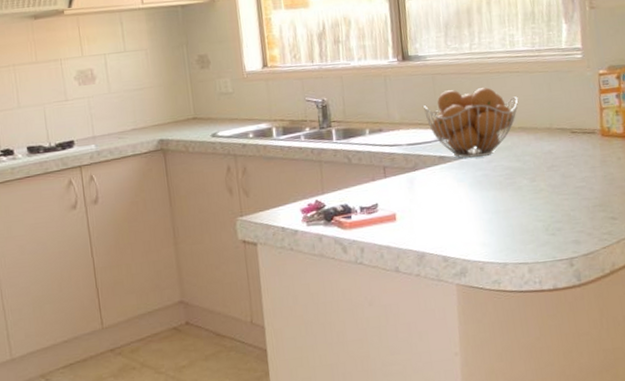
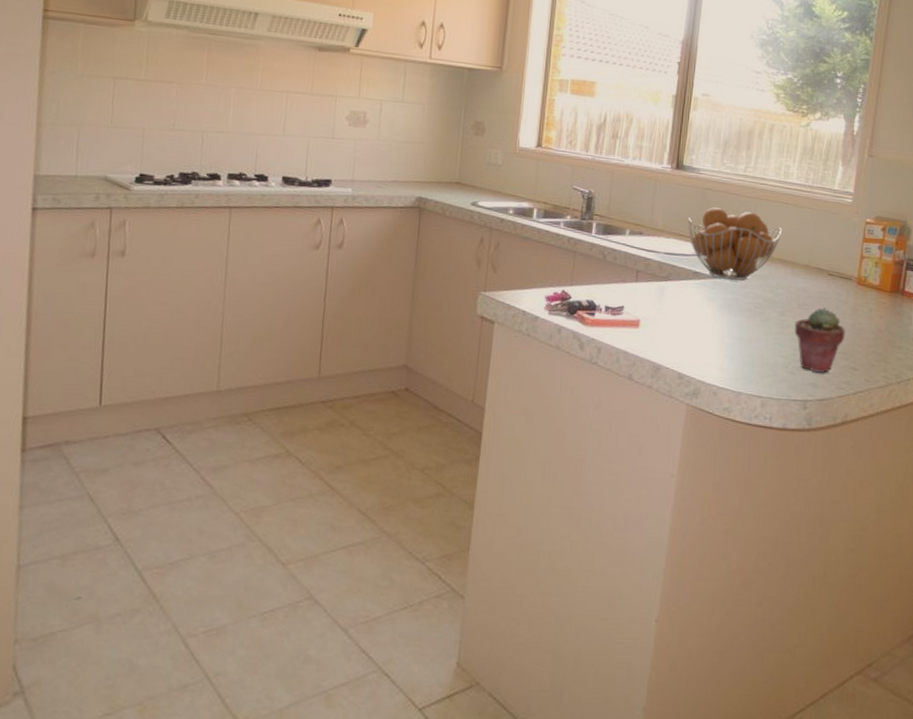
potted succulent: none [547,165,599,230] -> present [794,307,845,373]

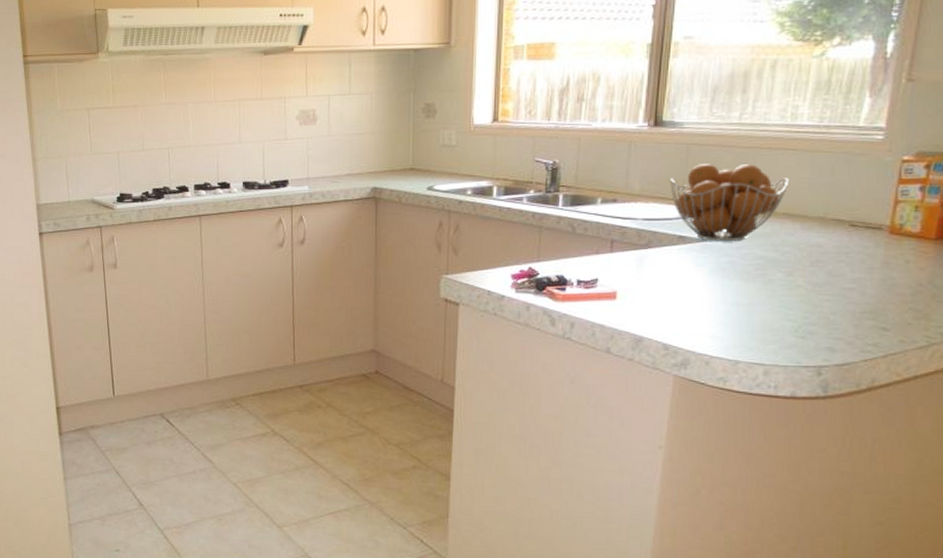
potted succulent: present [794,307,845,373] -> none [805,263,873,336]

